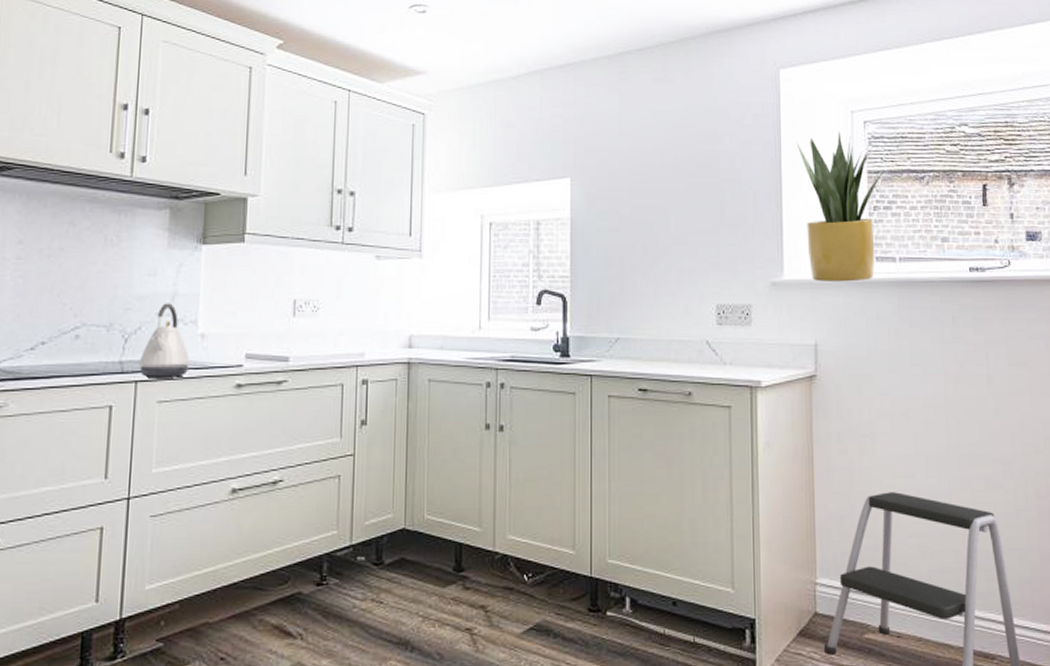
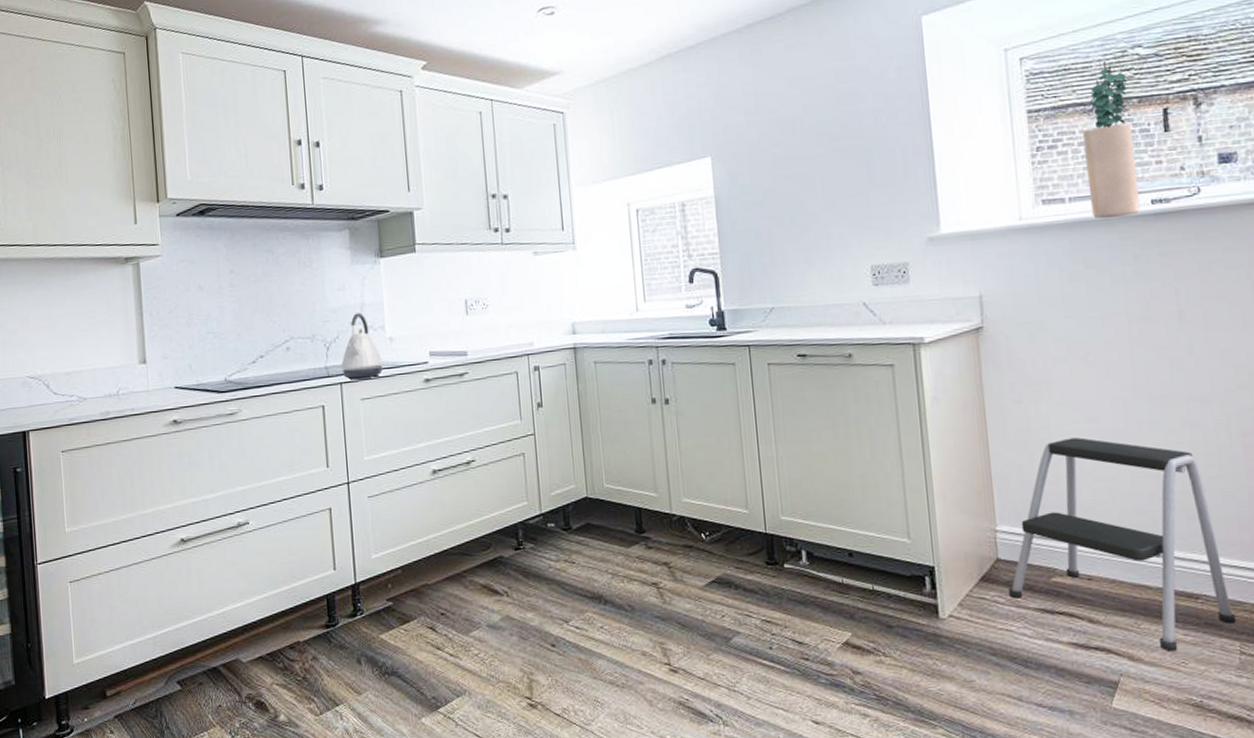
planter: present [796,131,884,282] -> none [945,72,1046,232]
vase: none [913,135,960,280] -> present [1081,61,1141,219]

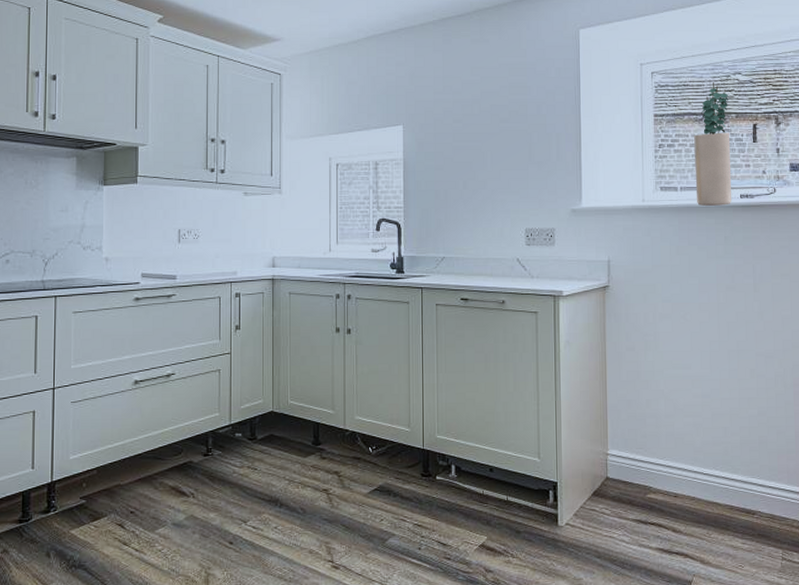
kettle: present [341,313,384,379] -> none [57,233,98,293]
step stool: present [1009,437,1237,652] -> none [614,381,781,557]

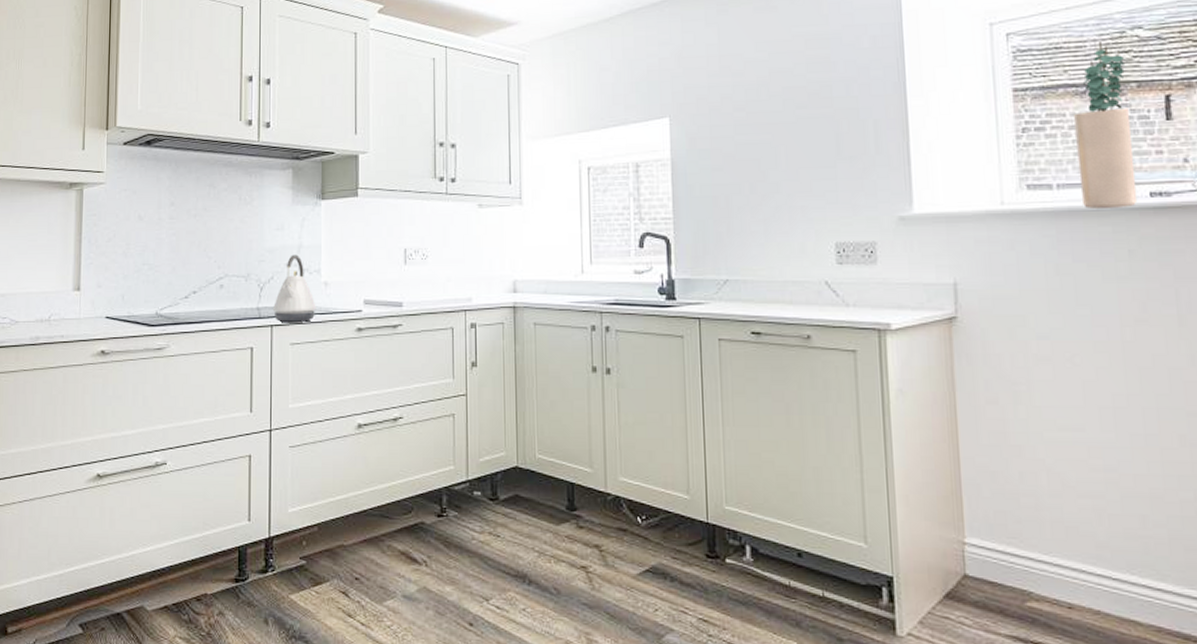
kettle: none [57,233,98,293] -> present [273,254,316,322]

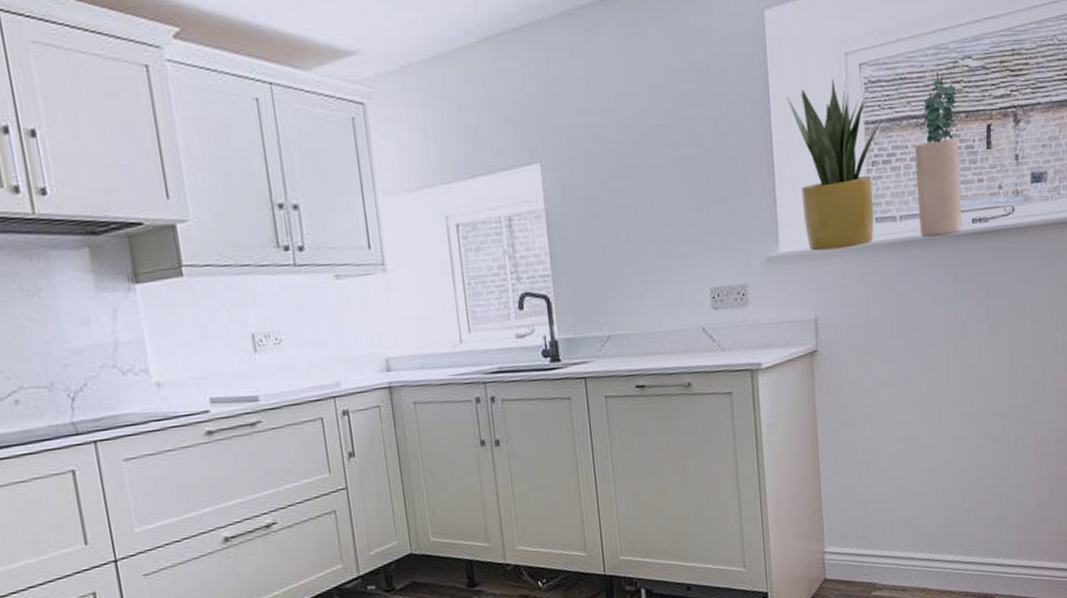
kettle: present [273,254,316,322] -> none [93,353,151,436]
planter: none [923,46,1034,214] -> present [786,78,882,251]

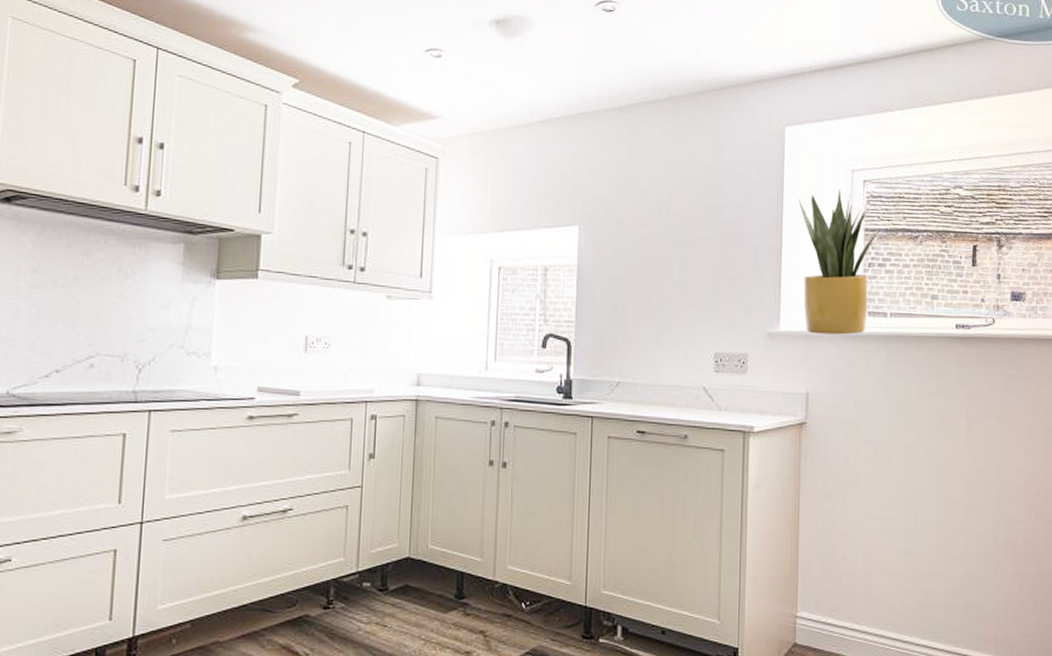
vase: present [913,72,963,238] -> none [906,196,948,336]

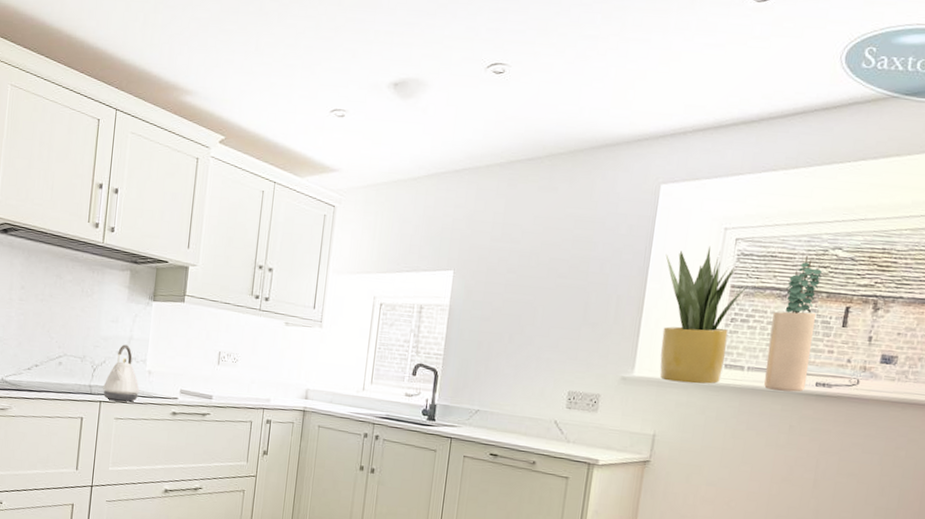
kettle: none [153,335,203,408] -> present [103,344,140,402]
vase: none [906,196,948,336] -> present [764,256,822,393]

